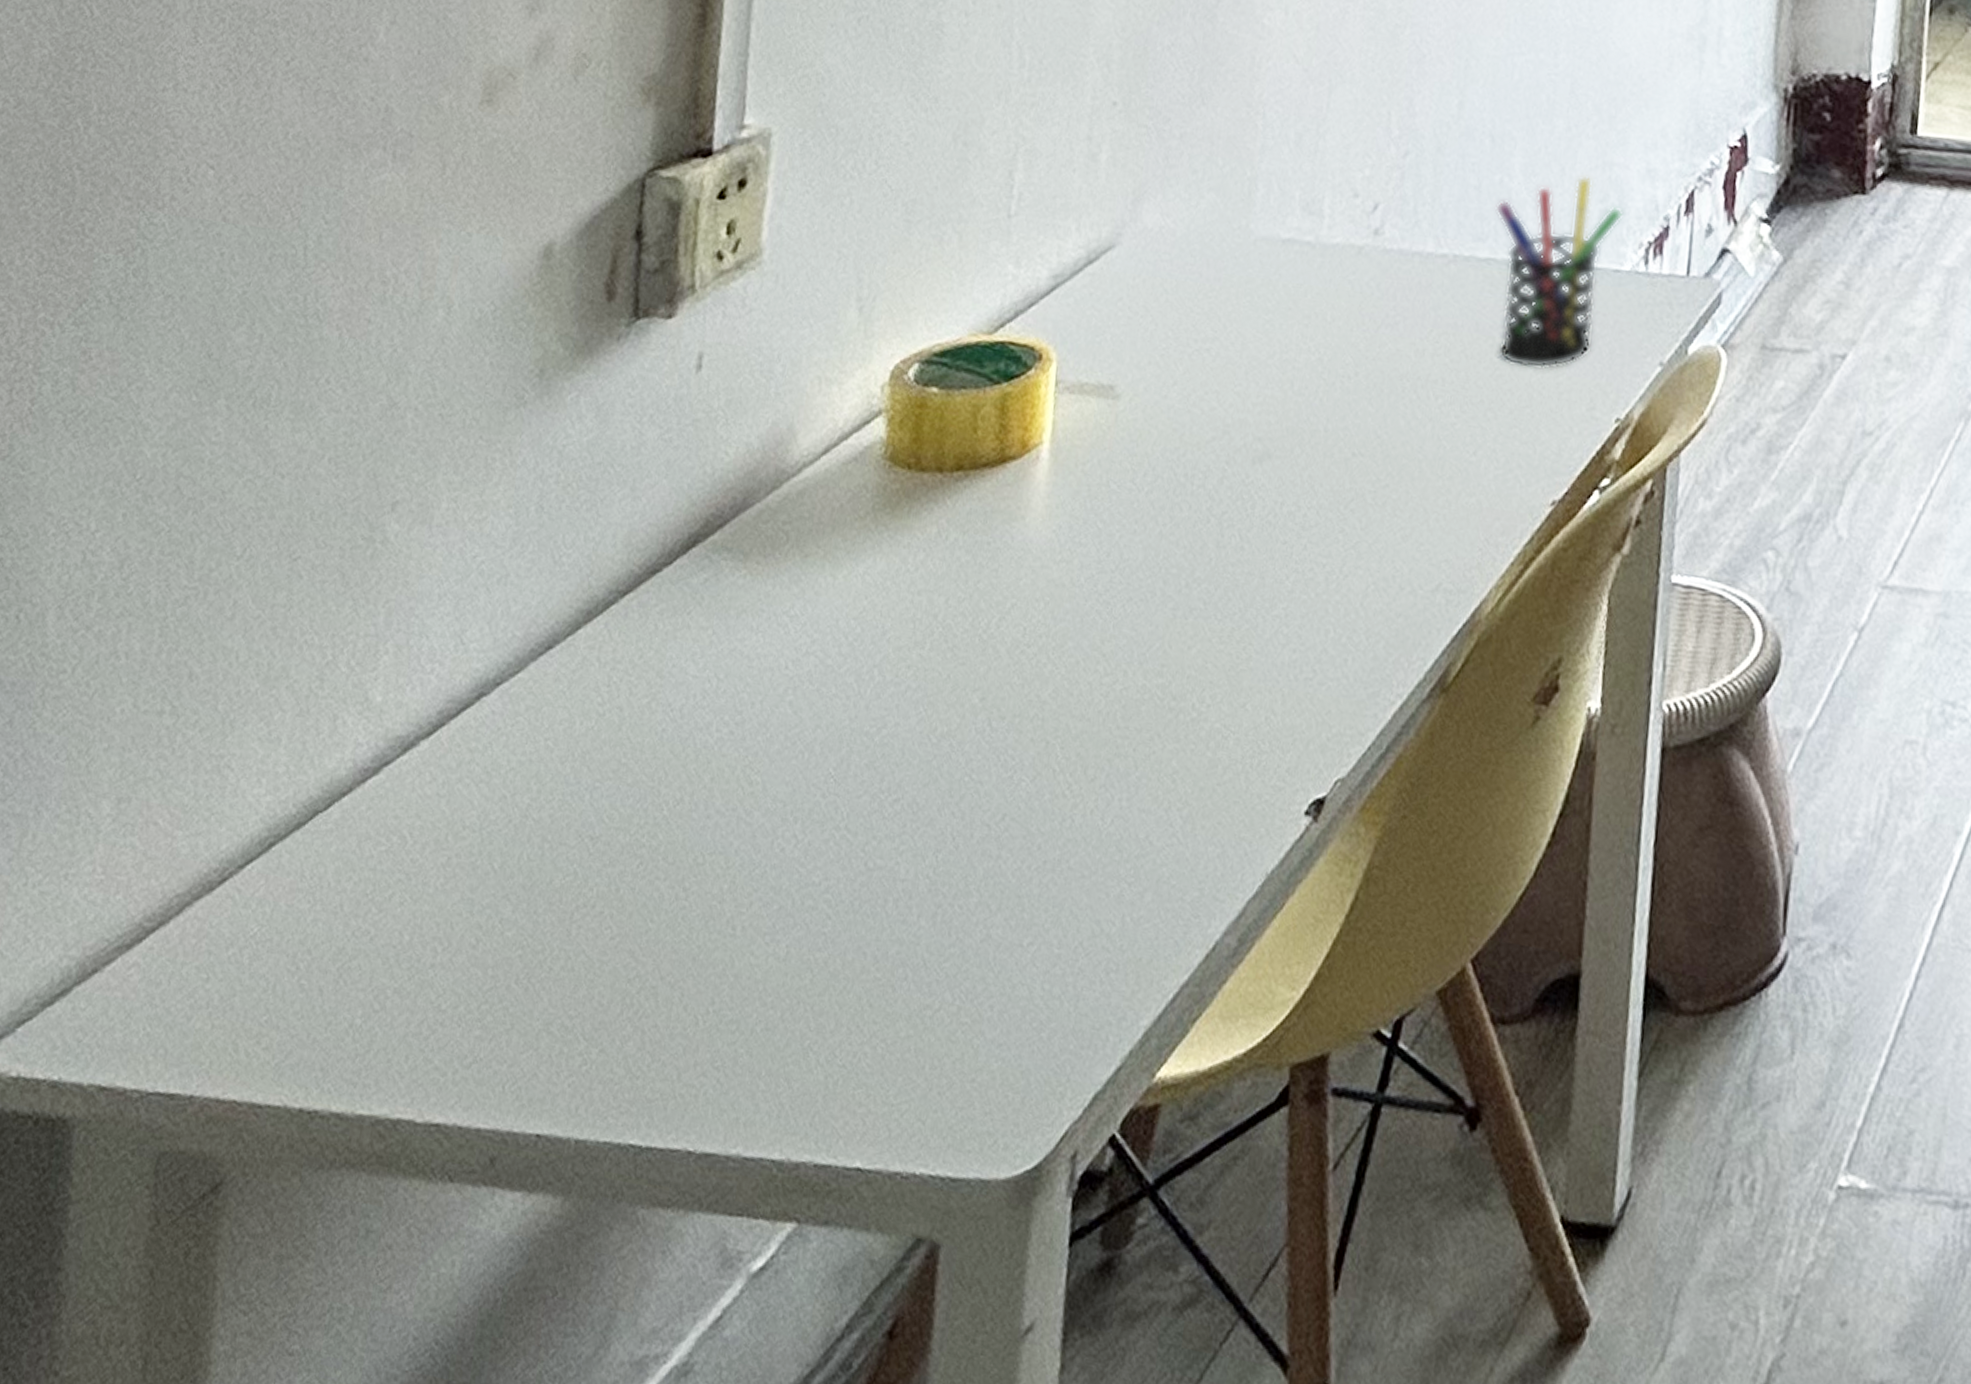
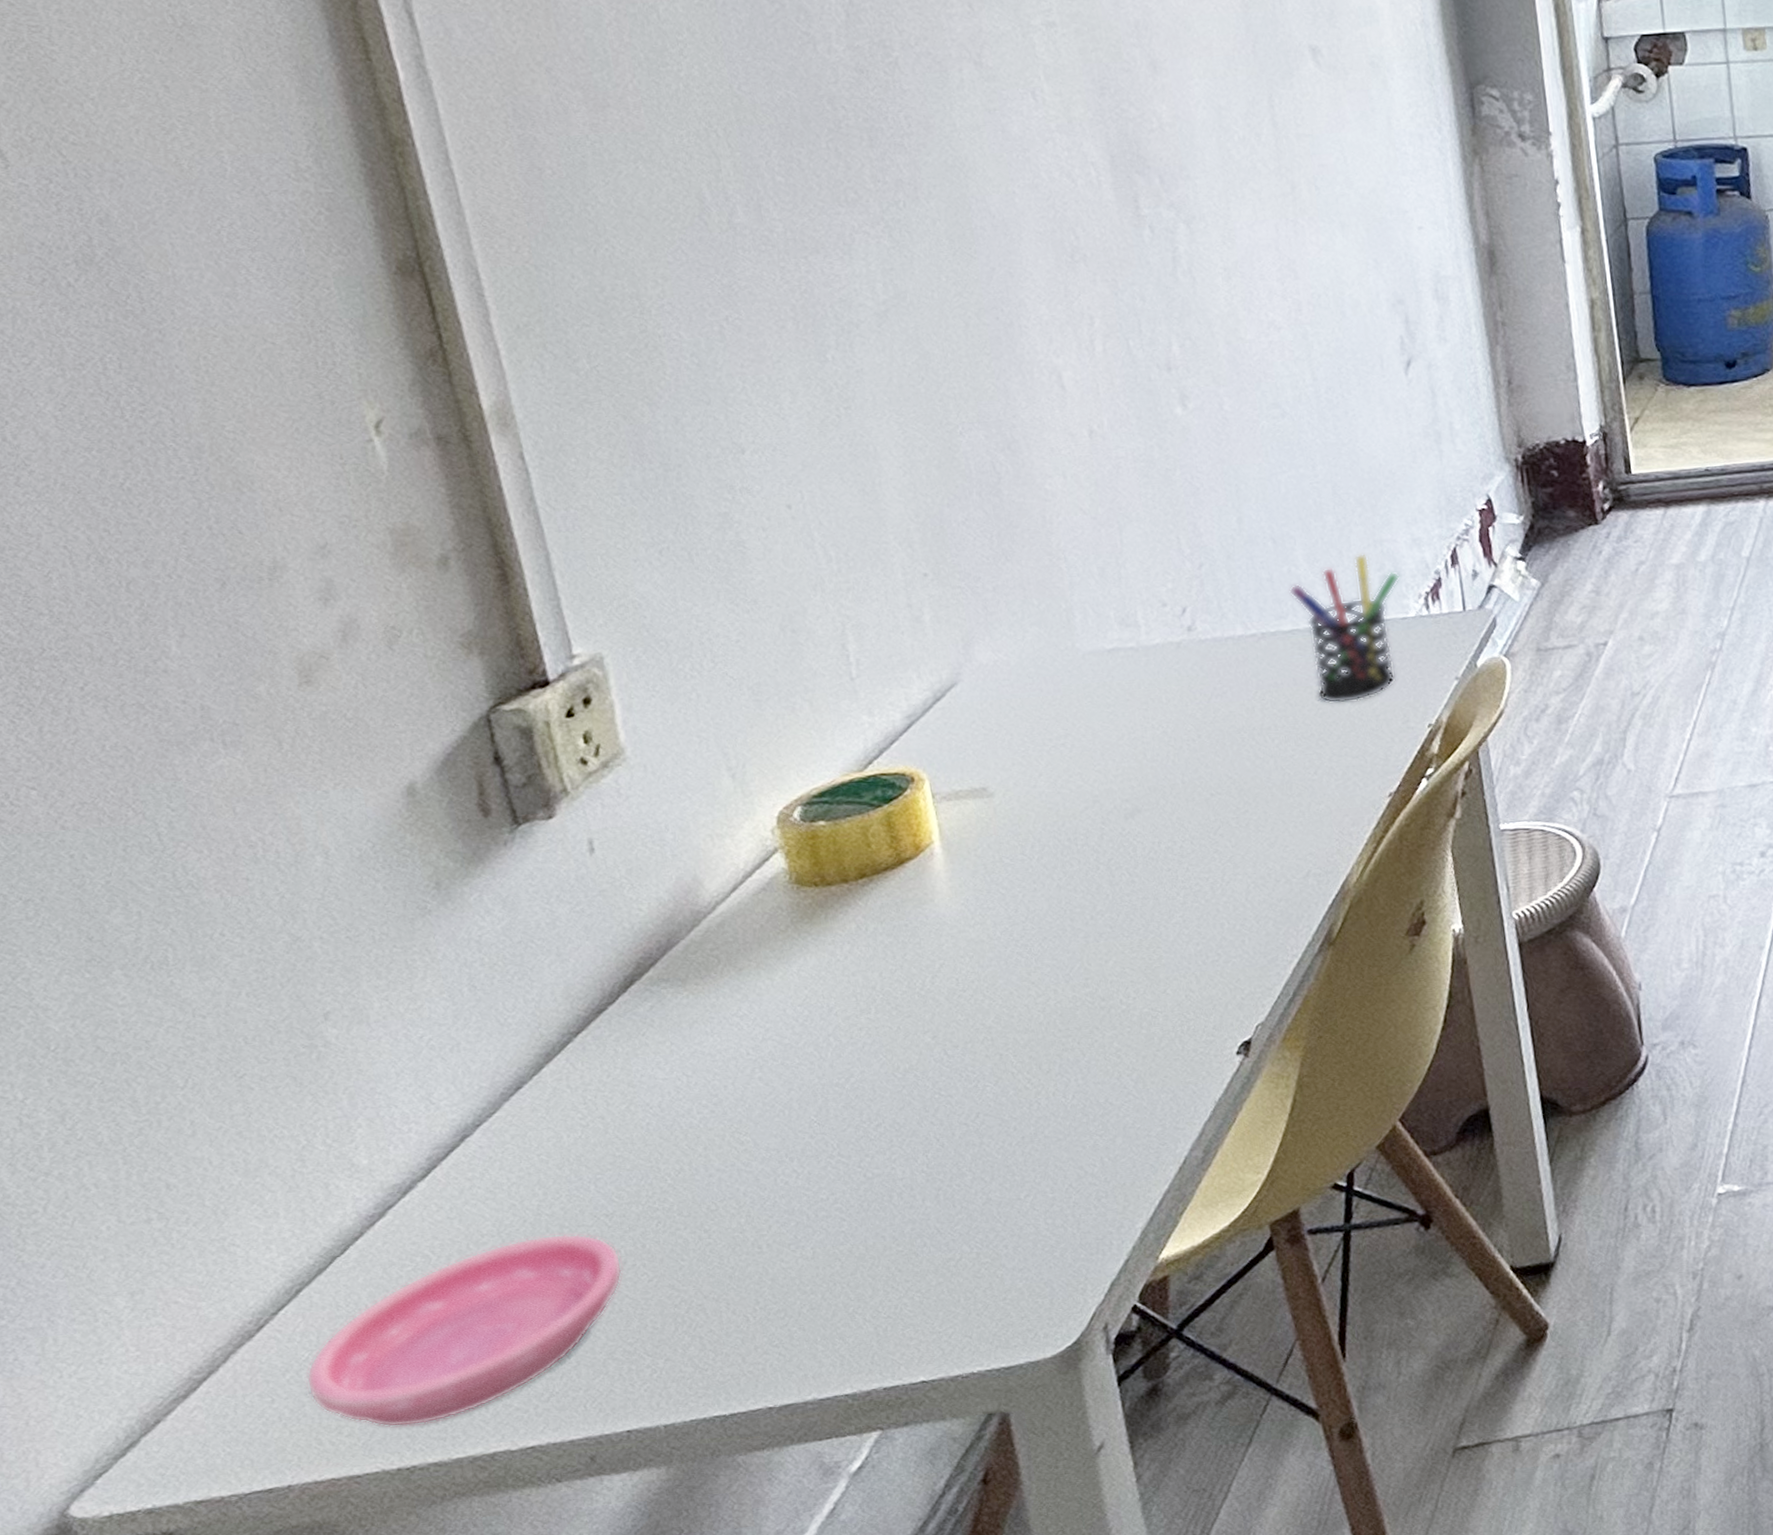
saucer: none [243,843,591,1060] -> present [306,1233,623,1428]

